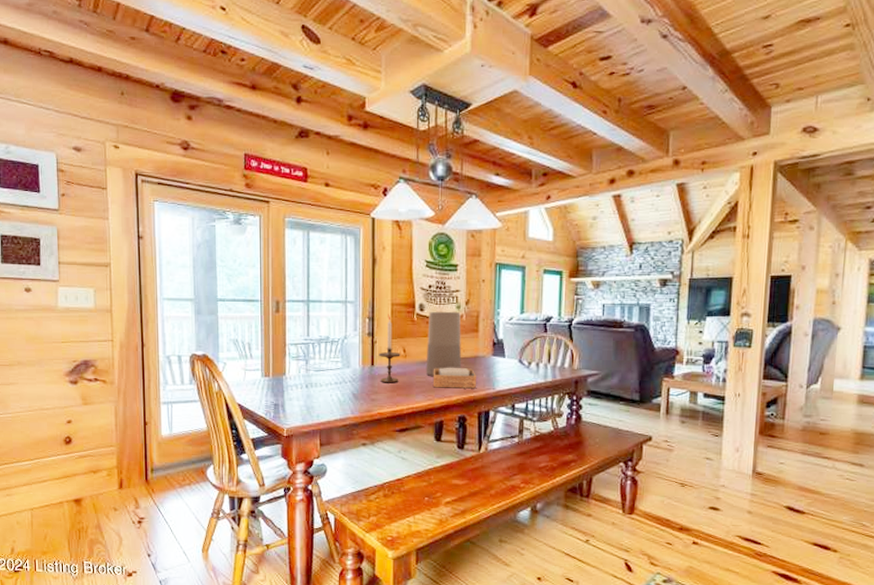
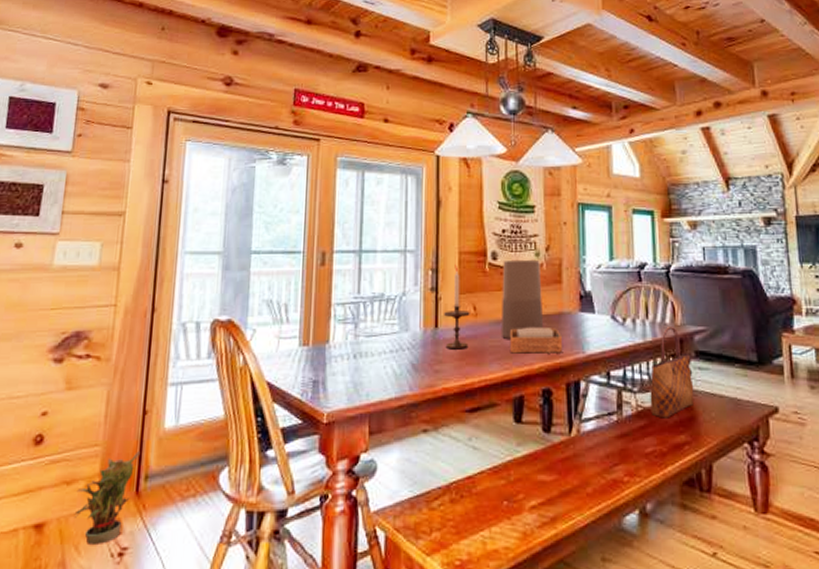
potted plant: none [101,451,145,515] -> present [74,451,140,544]
tote bag: none [546,369,583,442] -> present [650,325,693,419]

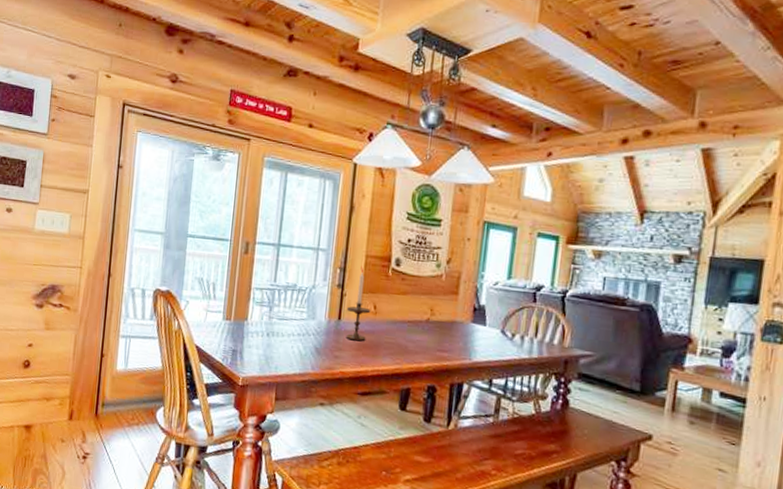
potted plant: present [74,451,140,544] -> none [52,384,99,448]
vase: present [501,259,544,340] -> none [396,267,440,339]
napkin holder: present [509,326,562,354] -> none [402,329,452,357]
tote bag: present [650,325,693,419] -> none [525,346,572,428]

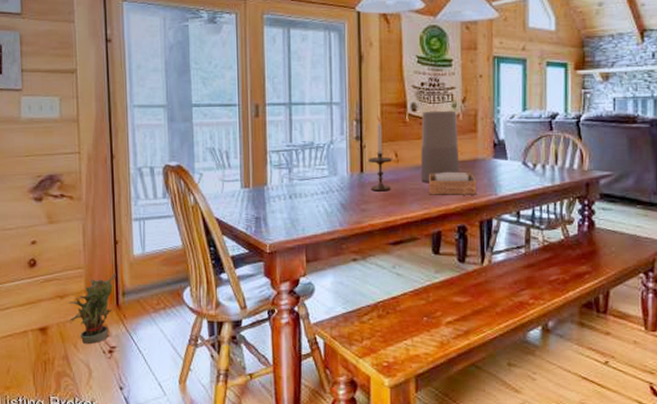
potted plant: none [52,384,99,448] -> present [69,273,116,344]
vase: none [396,267,440,339] -> present [420,110,460,183]
napkin holder: none [402,329,452,357] -> present [428,171,476,195]

